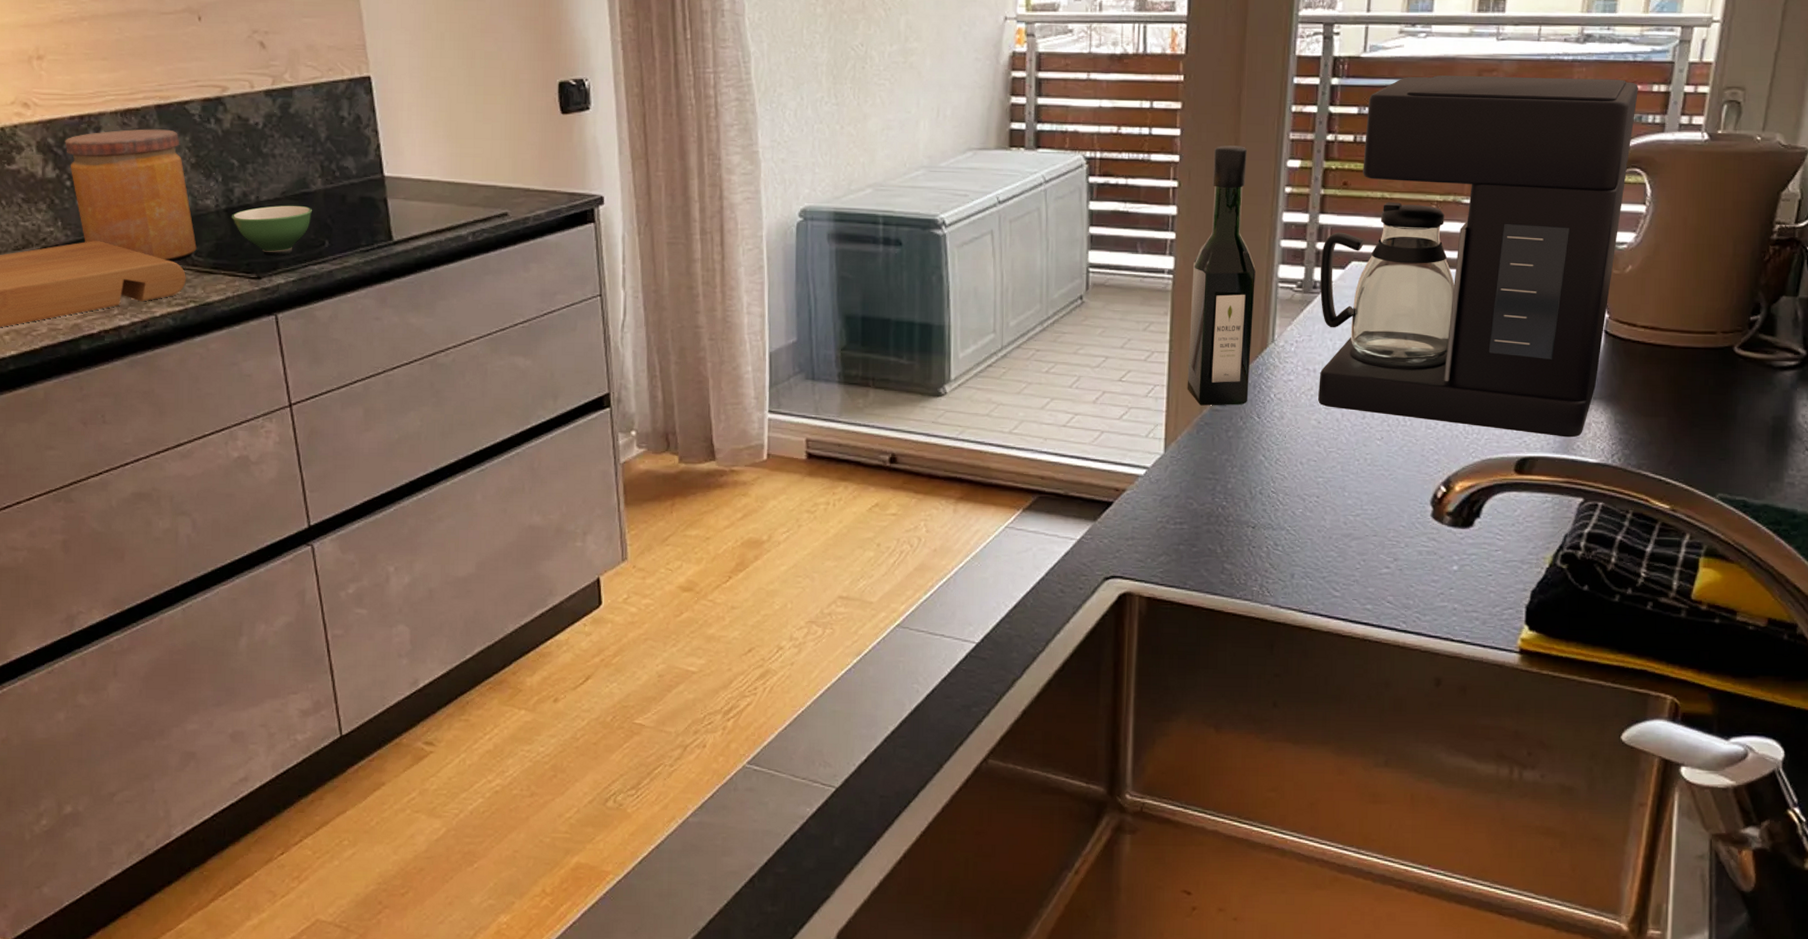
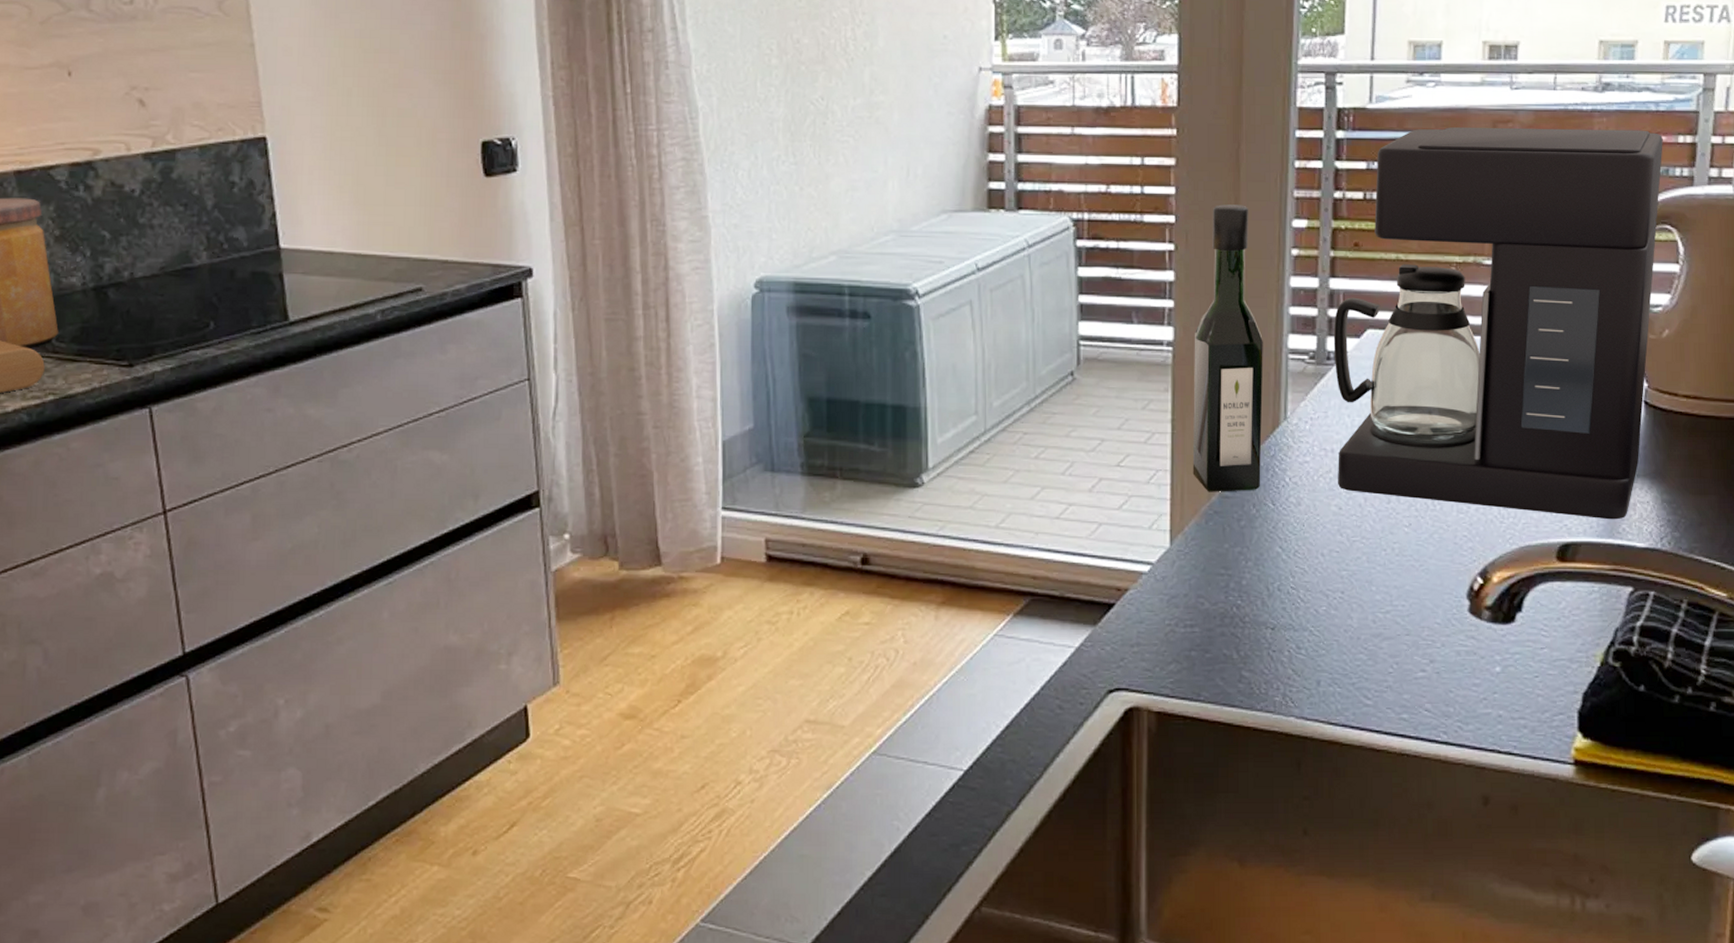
bowl: present [231,205,313,256] -> none [100,282,196,340]

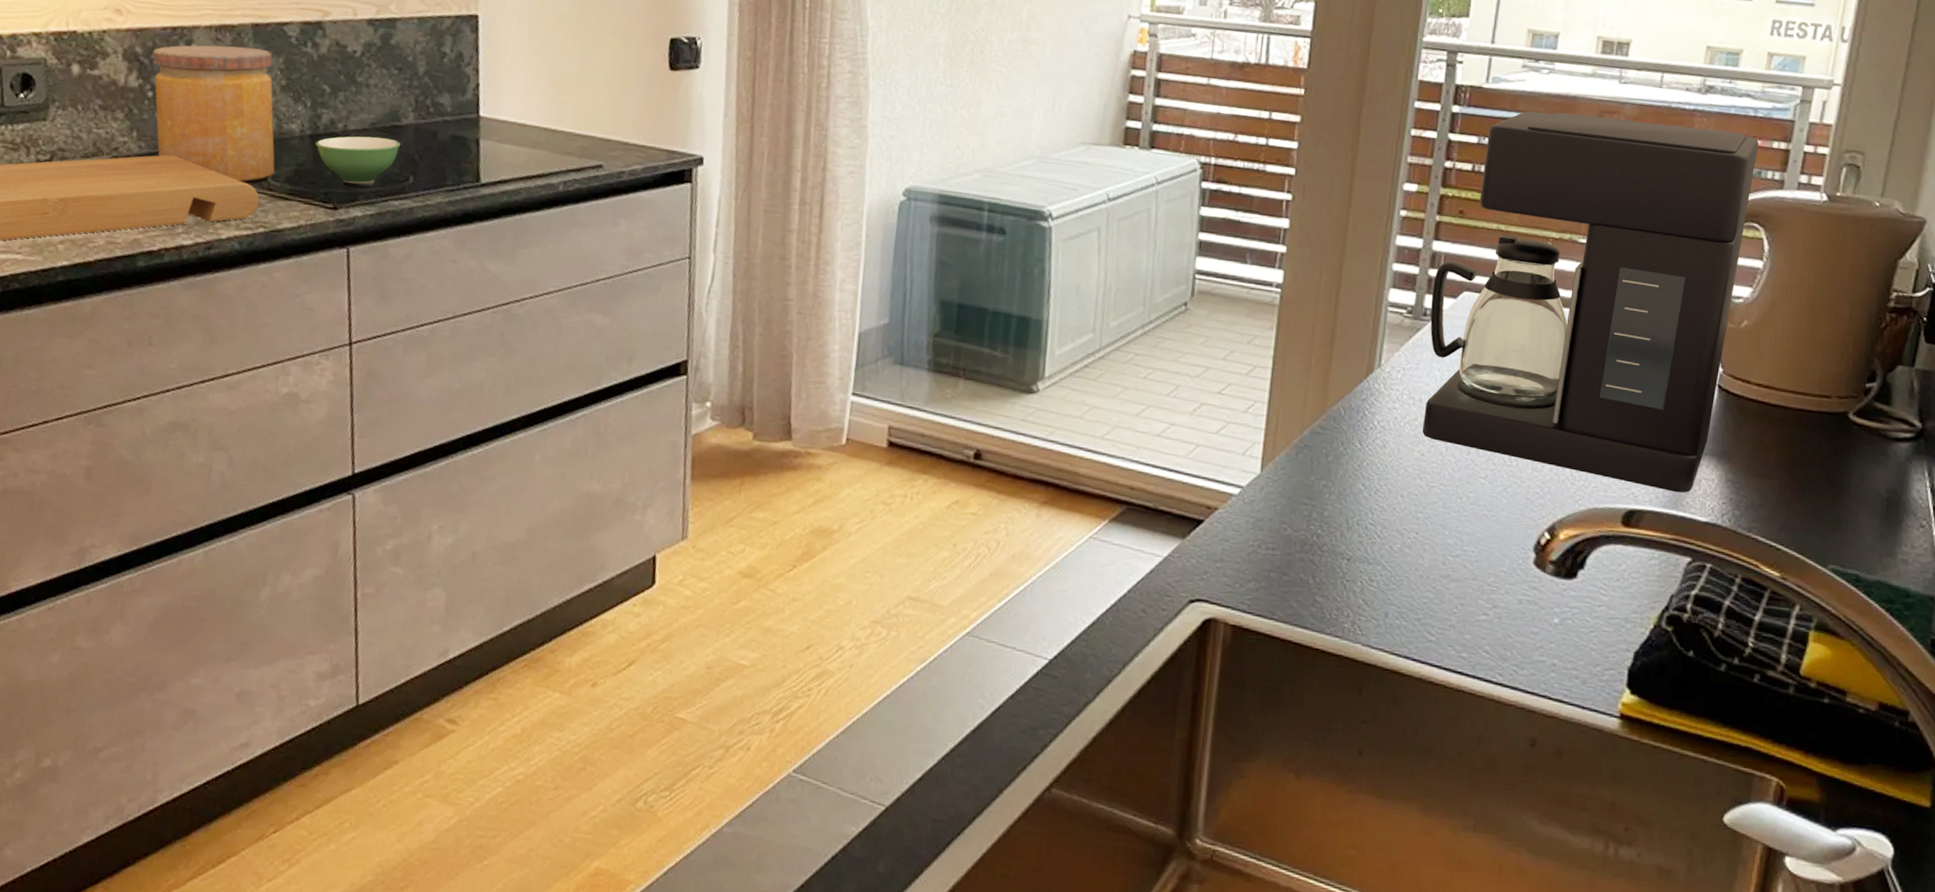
bowl: none [100,282,196,340] -> present [314,136,401,188]
bottle: present [1192,204,1263,492] -> none [1288,162,1366,429]

